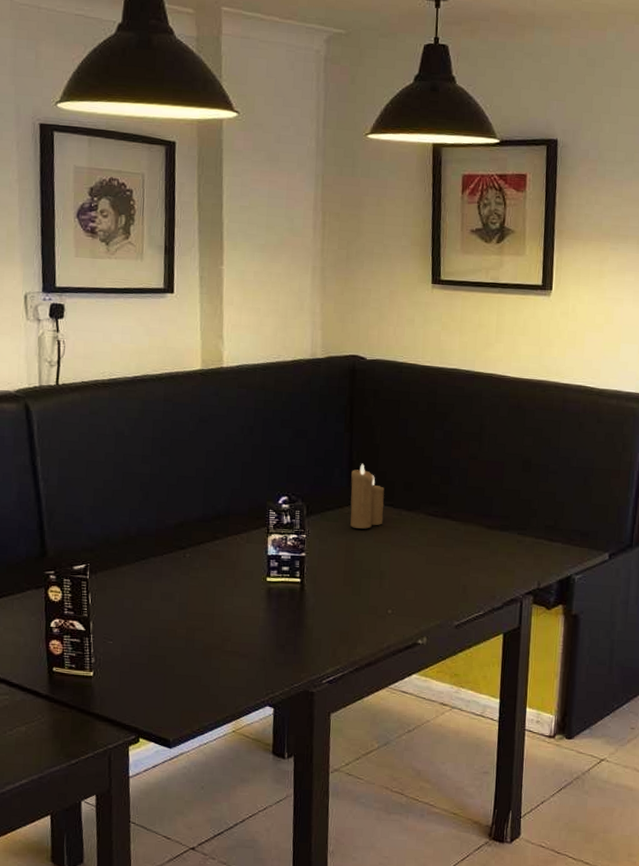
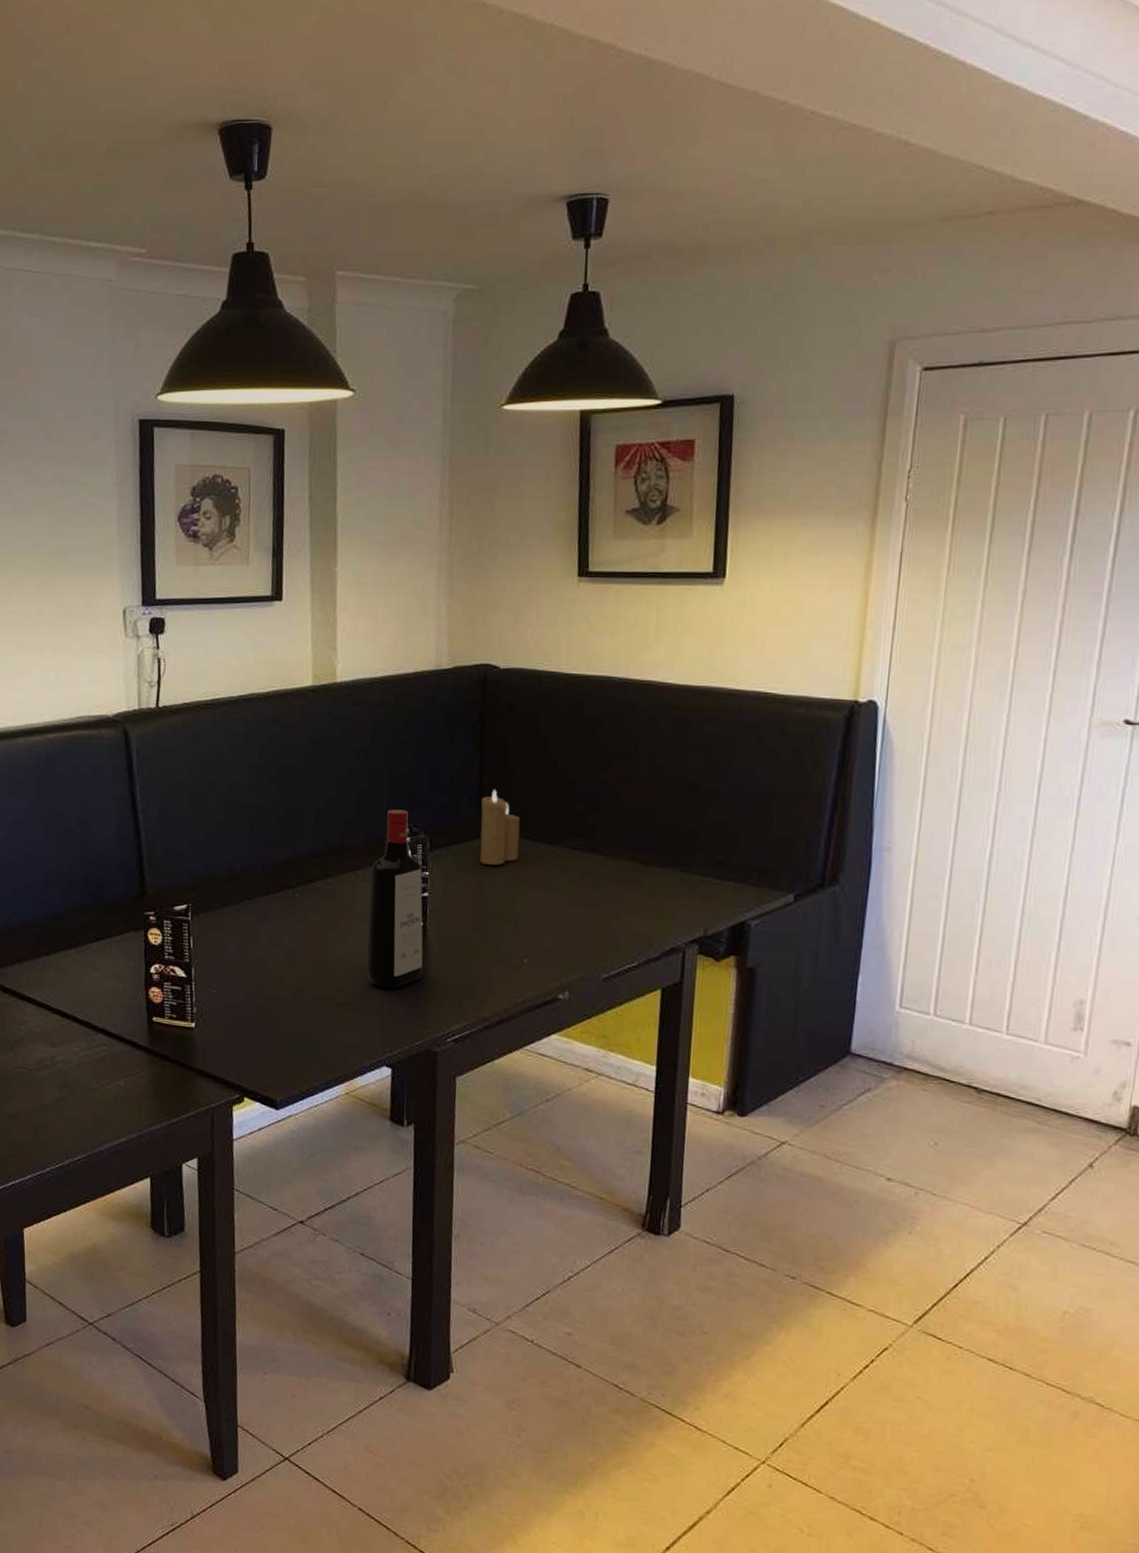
liquor bottle: none [251,480,301,637] -> present [367,809,423,988]

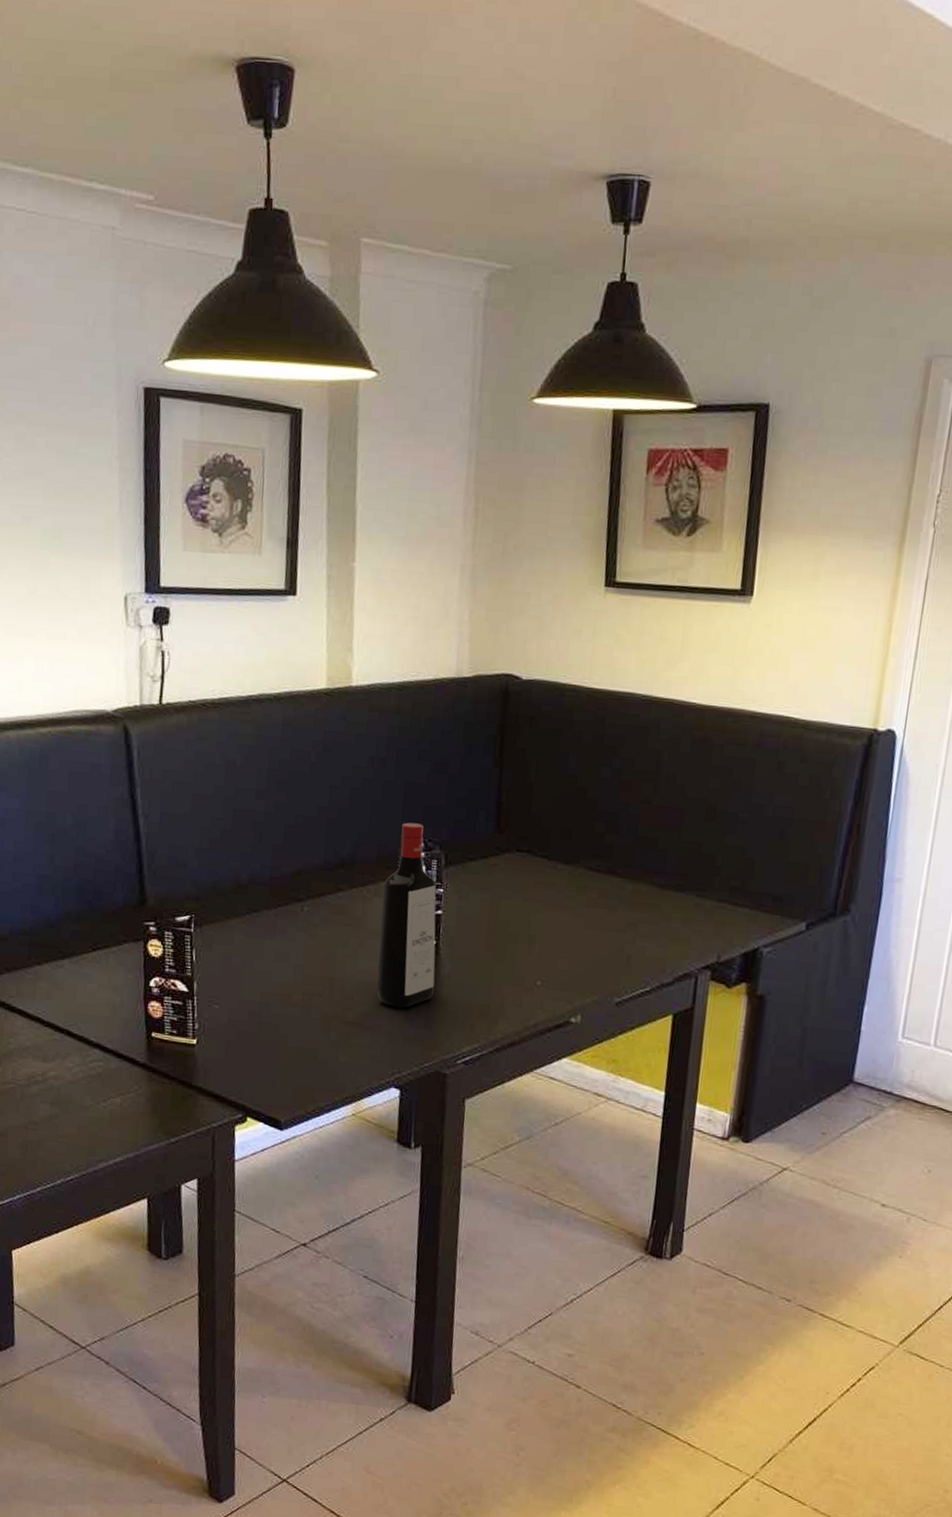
candle: present [480,789,520,865] -> none [496,805,538,884]

